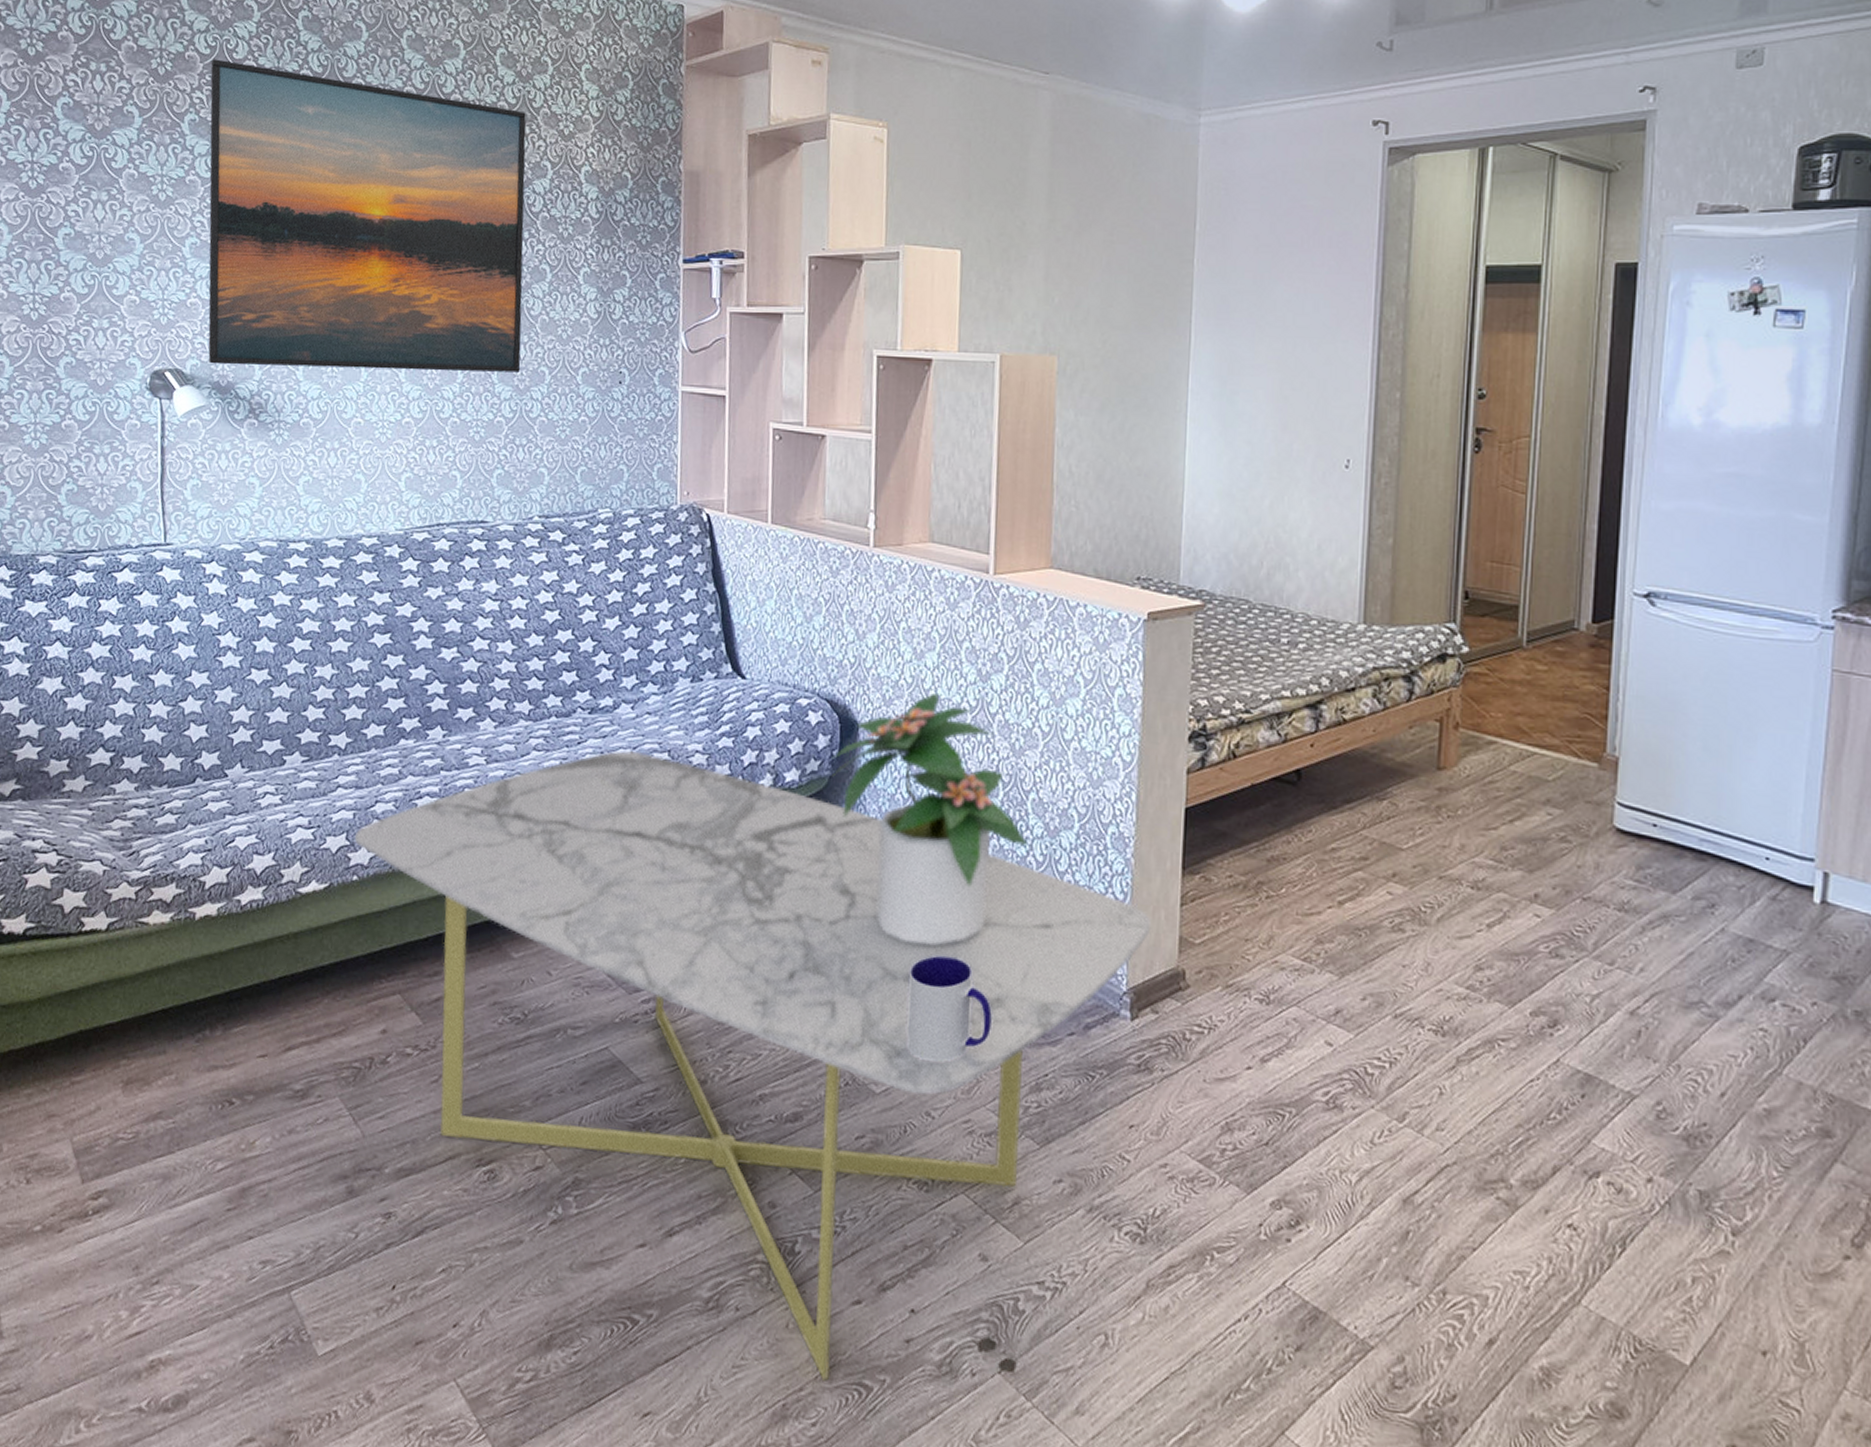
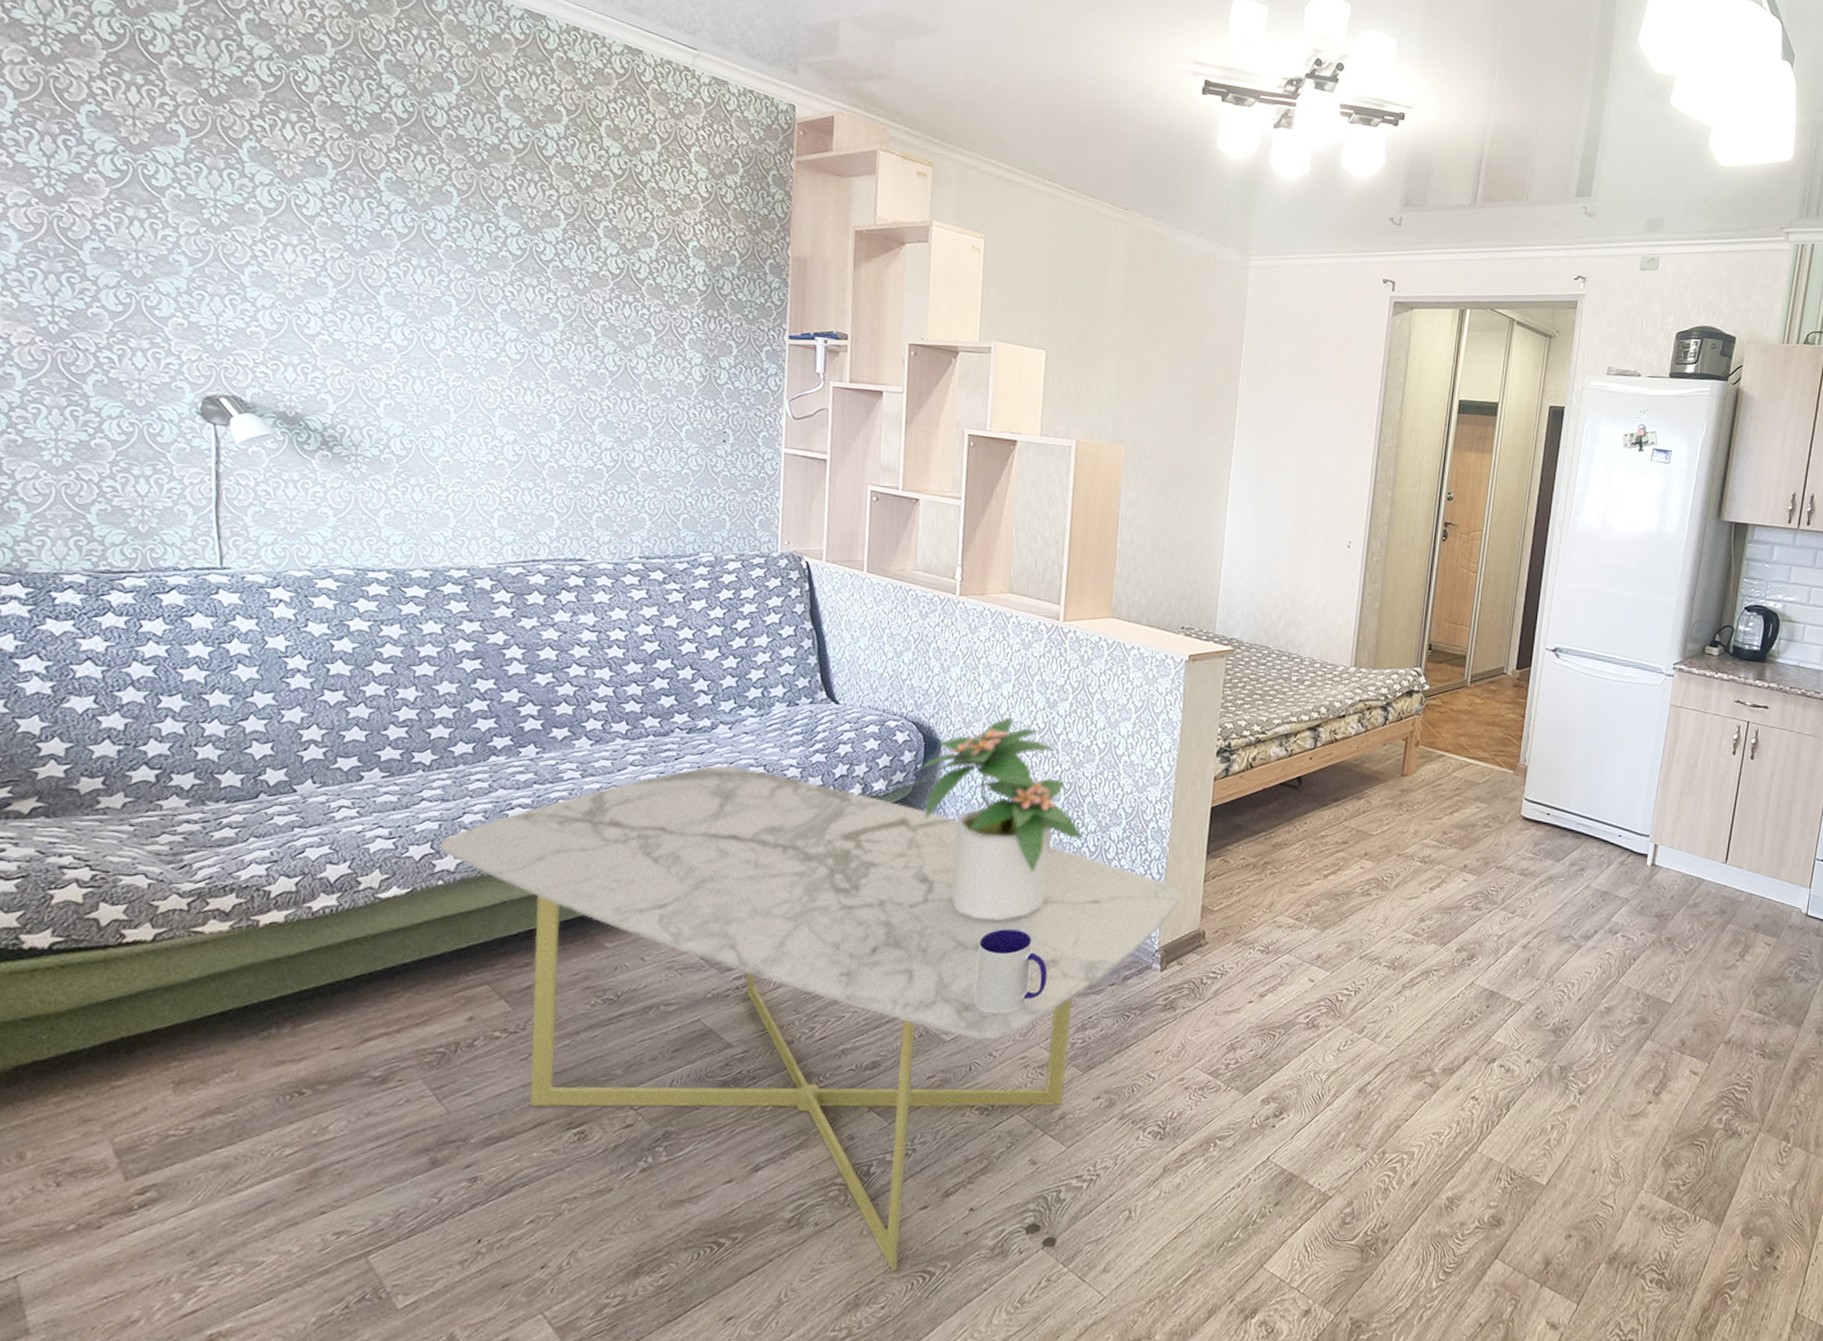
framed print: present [208,59,526,373] -> none [272,88,633,425]

